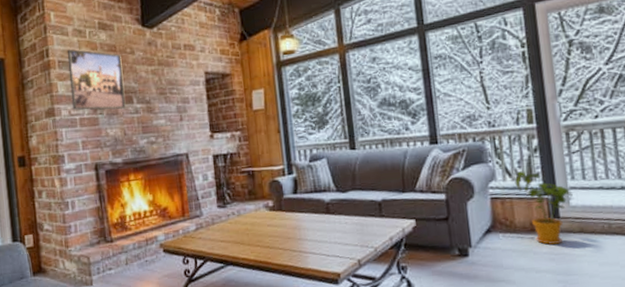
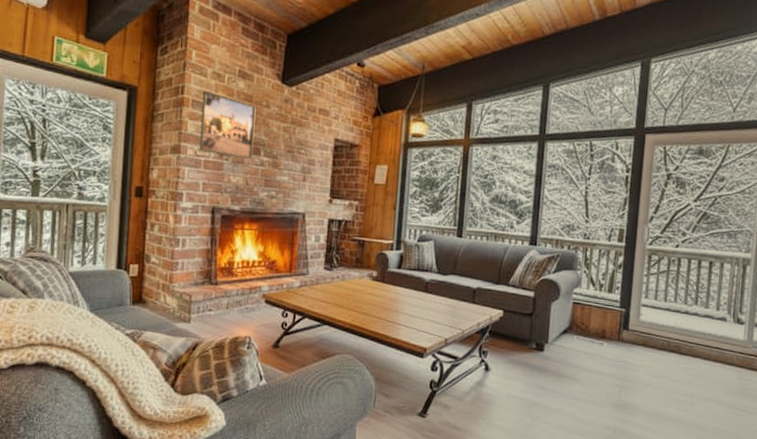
house plant: present [514,171,573,245] -> none [596,283,644,352]

